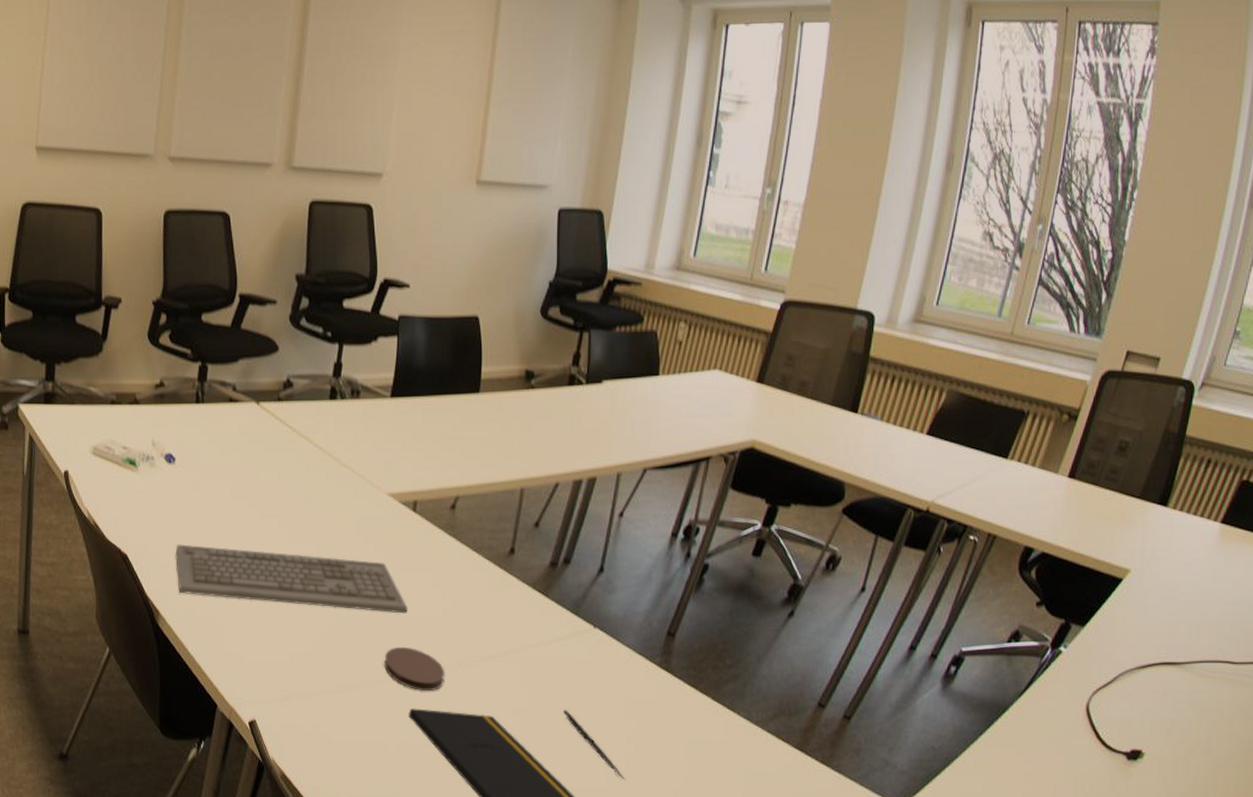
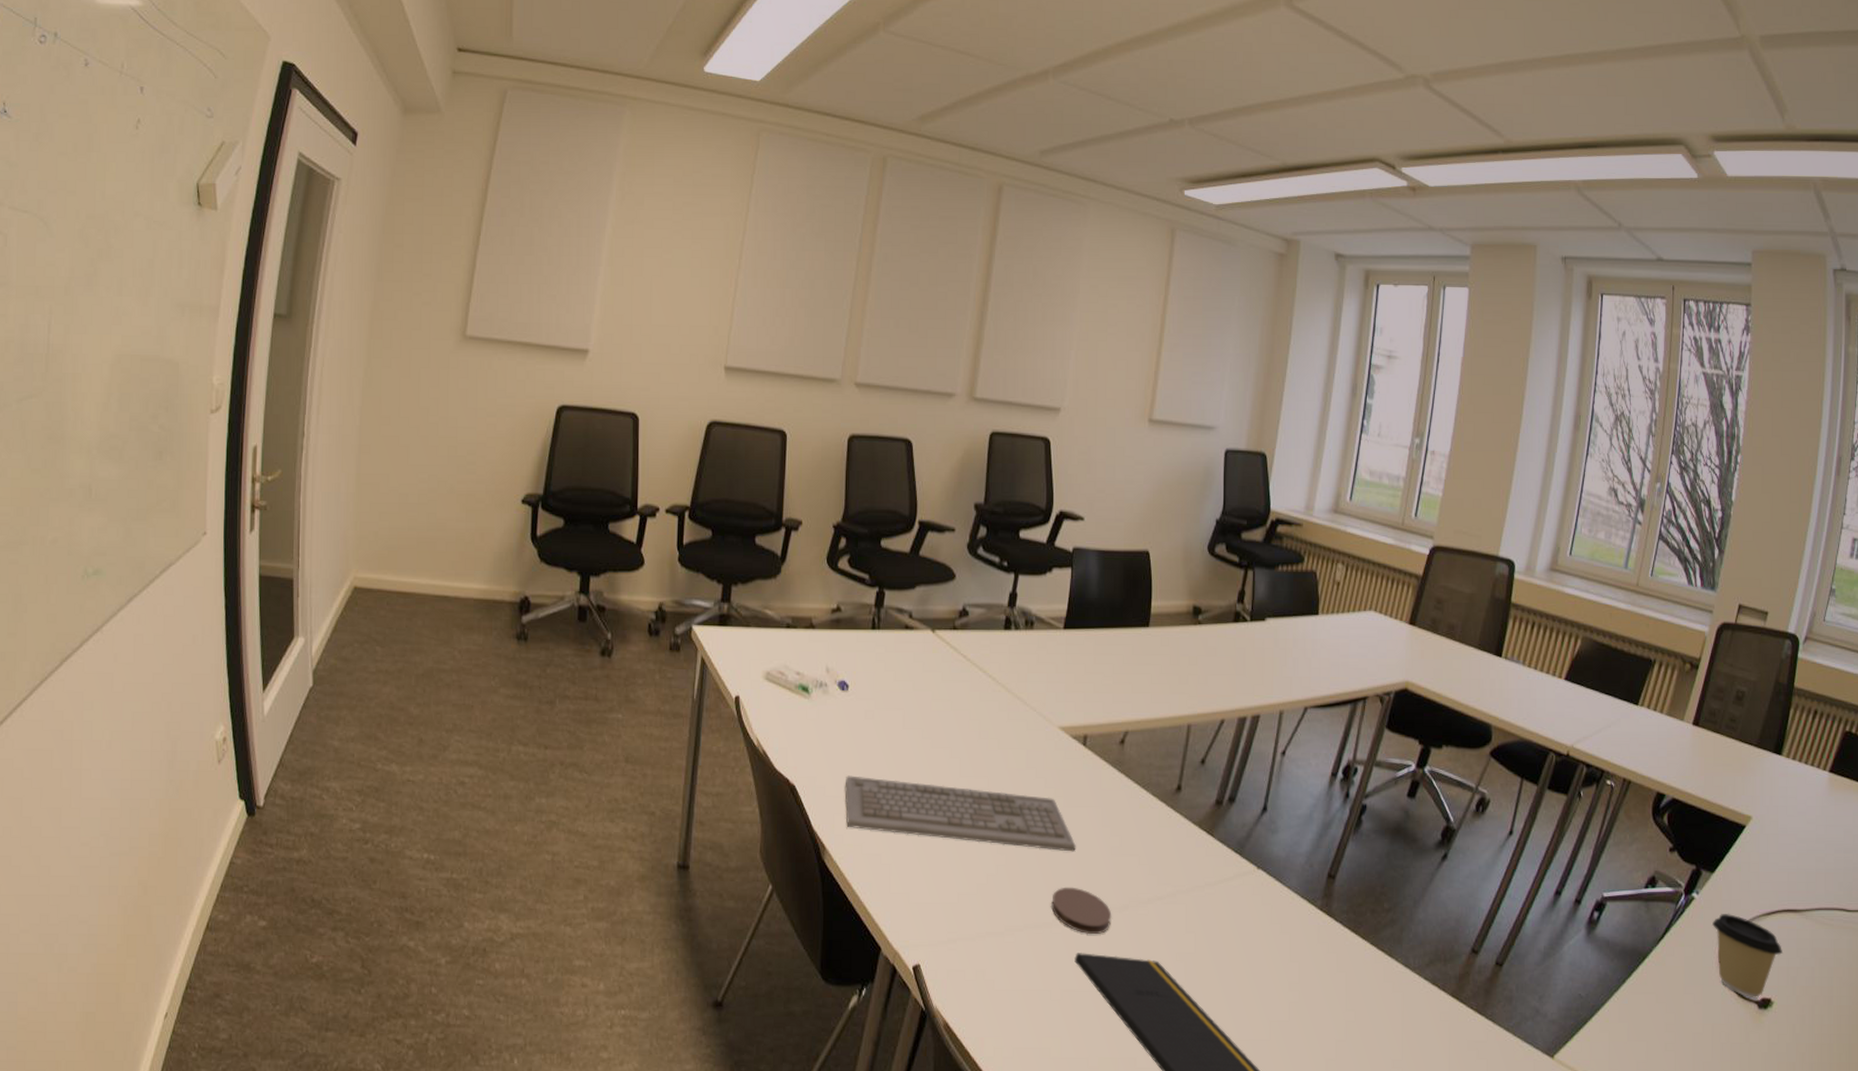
pen: present [563,710,626,780] -> none [1228,955,1288,1030]
coffee cup: none [1079,666,1157,750] -> present [1711,913,1782,999]

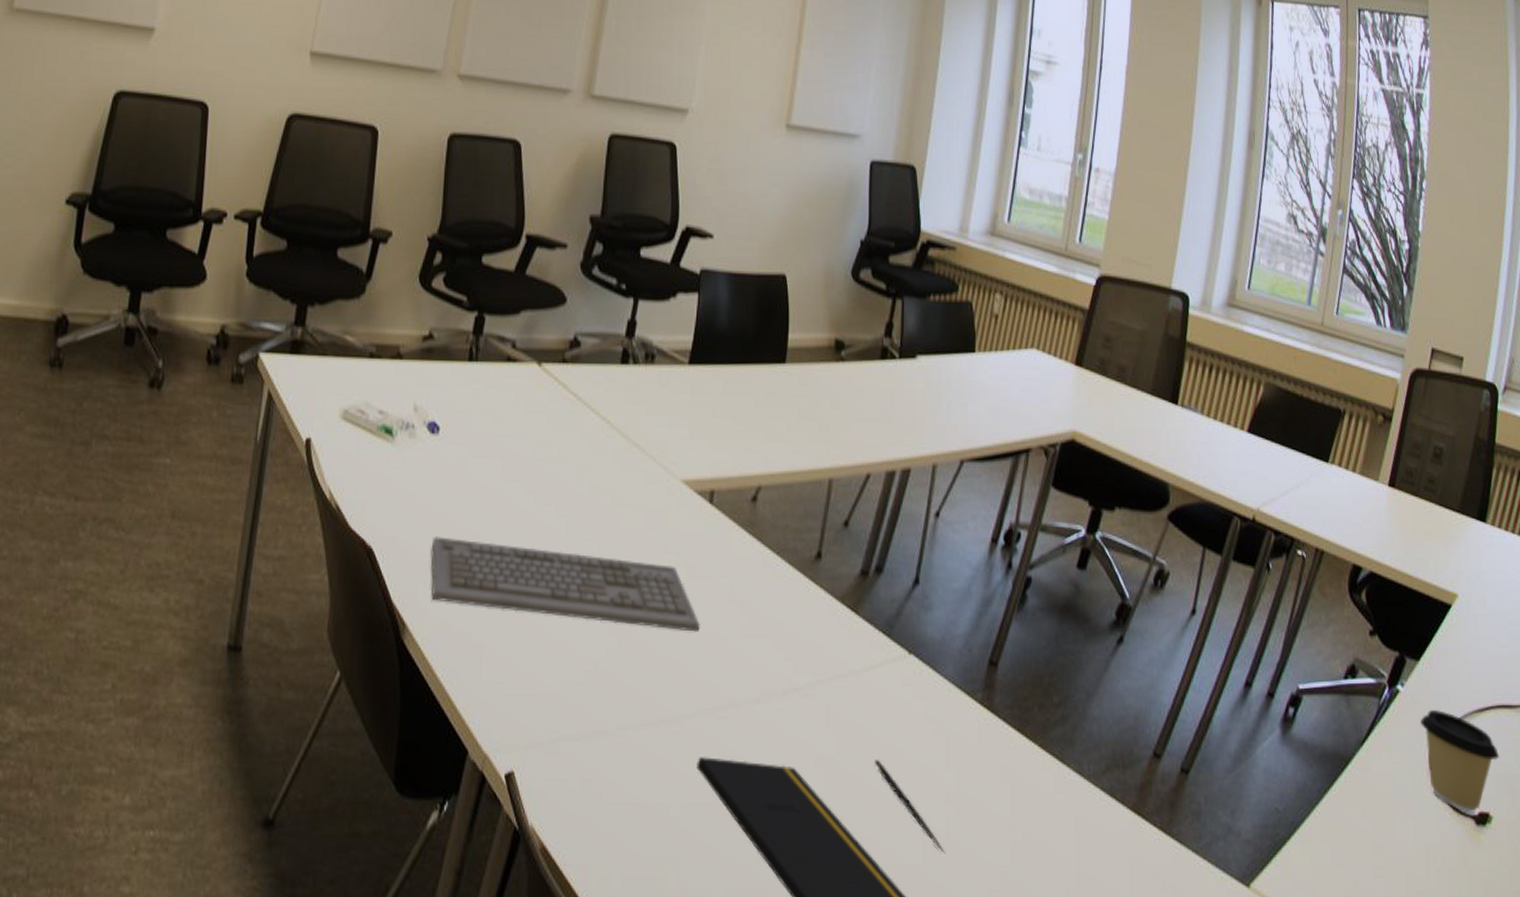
coaster: present [1050,887,1112,935] -> none [669,675,741,735]
pen: none [1228,955,1288,1030] -> present [875,760,946,853]

